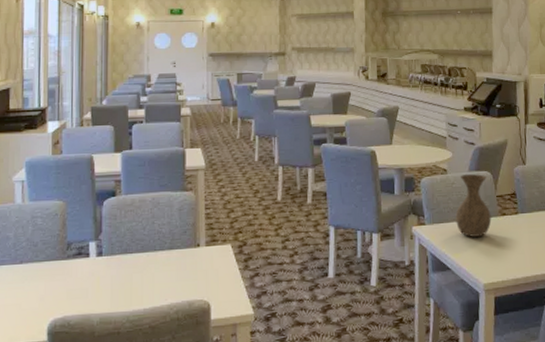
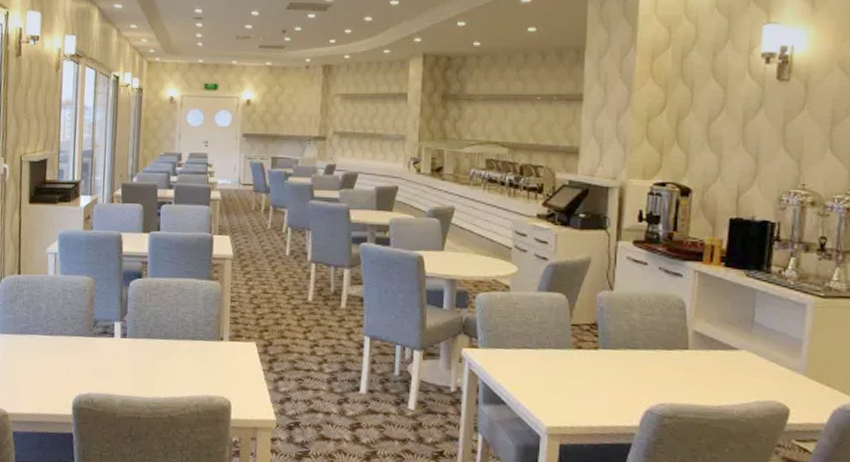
vase: present [455,174,492,237] -> none [517,295,563,371]

